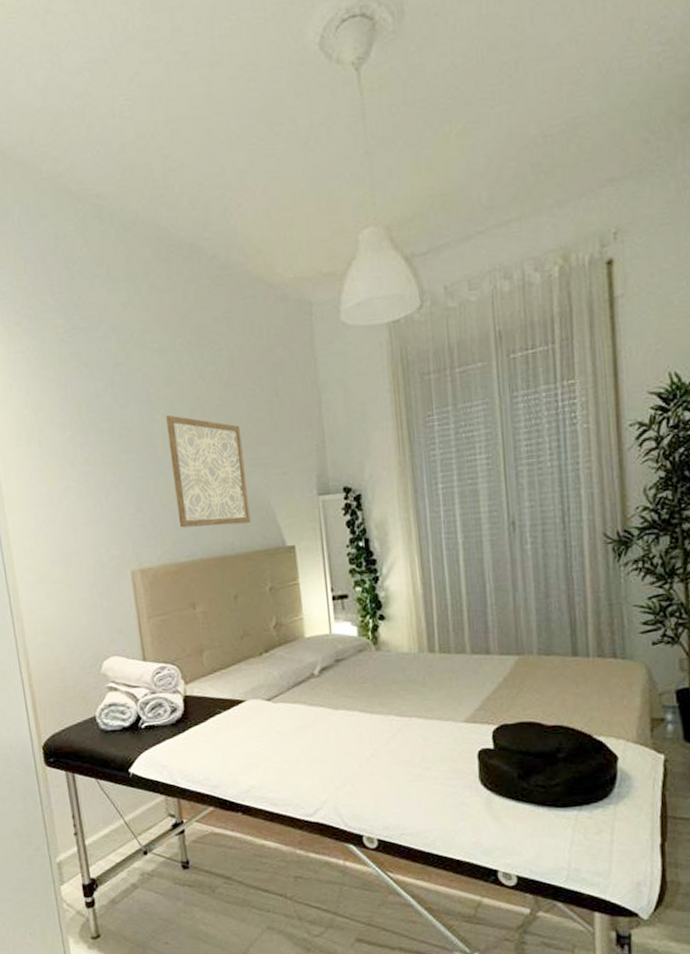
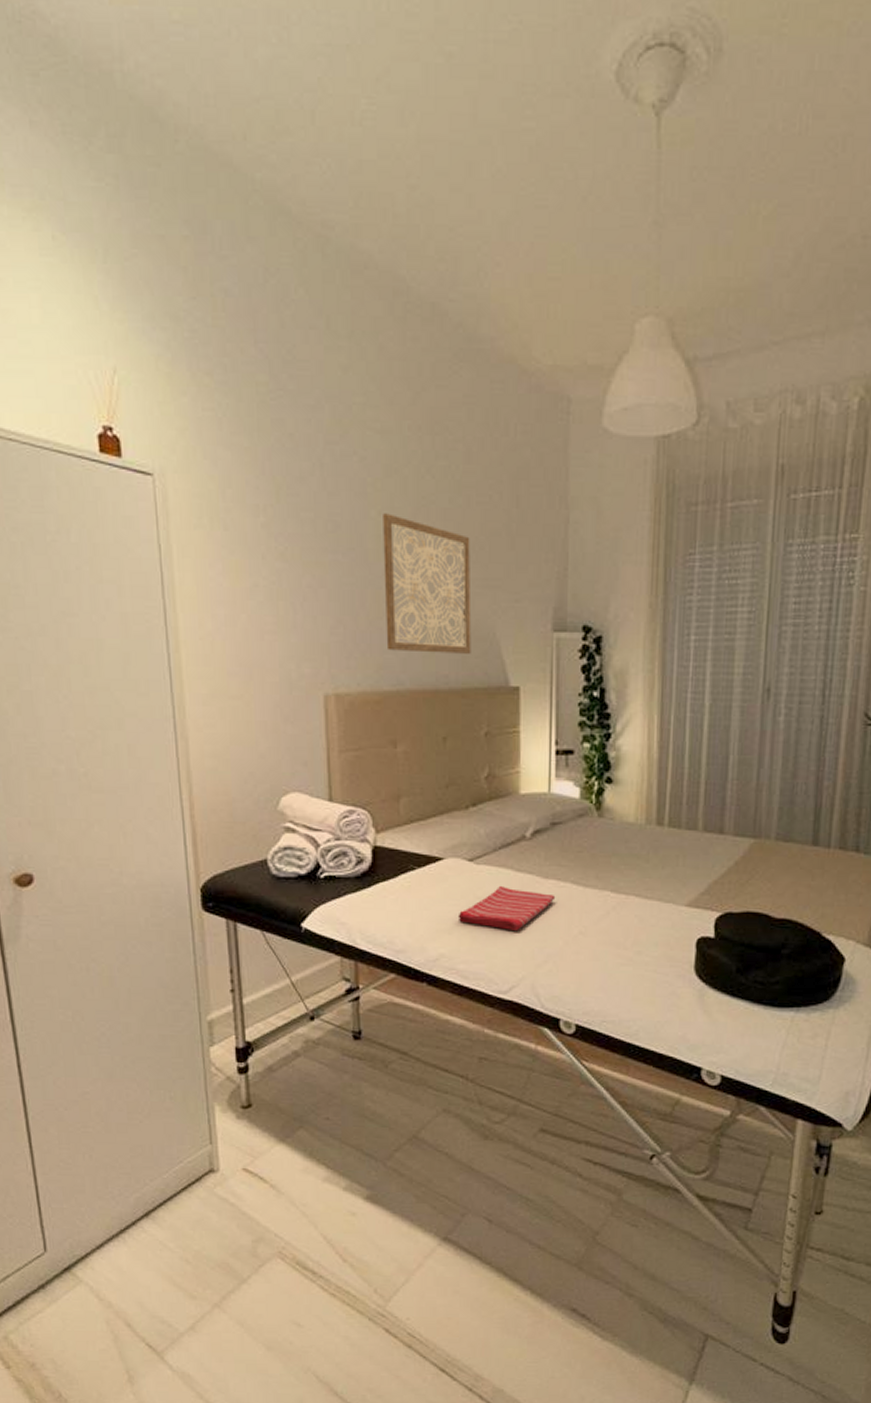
dish towel: none [262,719,347,759] -> present [458,885,556,930]

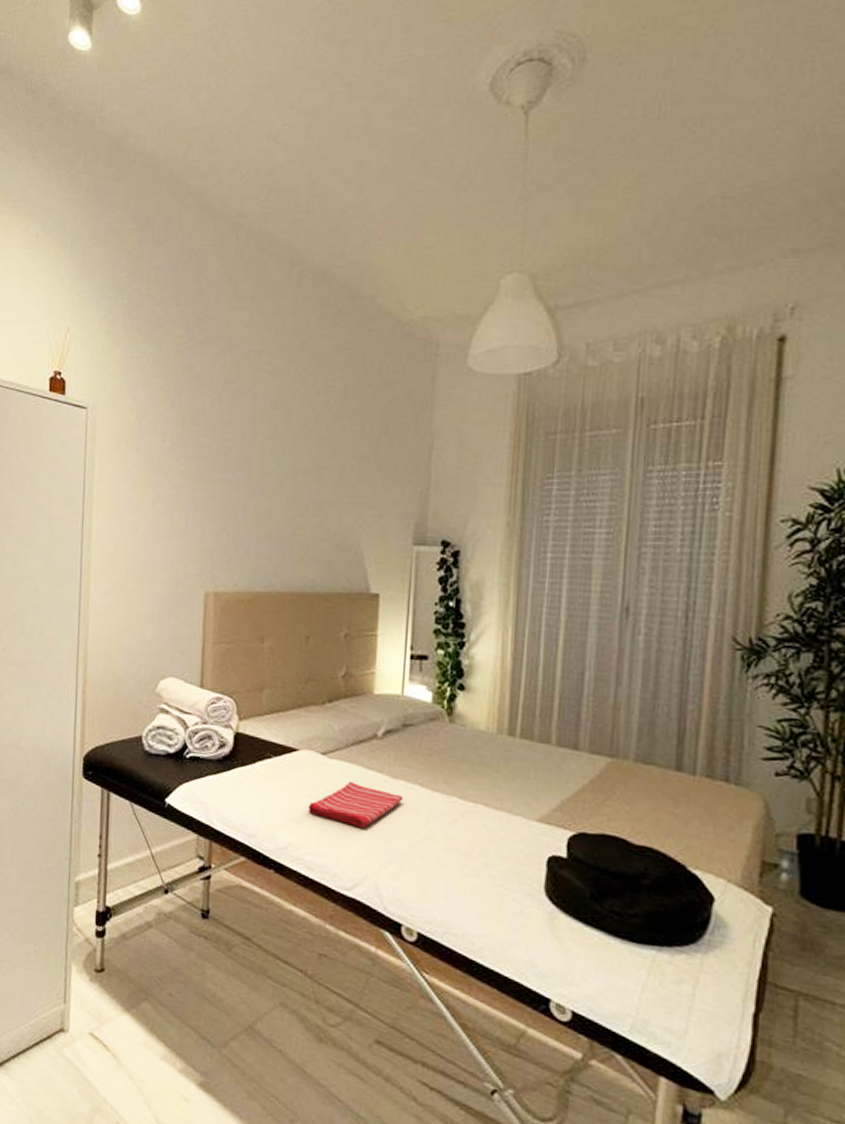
wall art: present [383,513,472,654] -> none [262,440,342,562]

